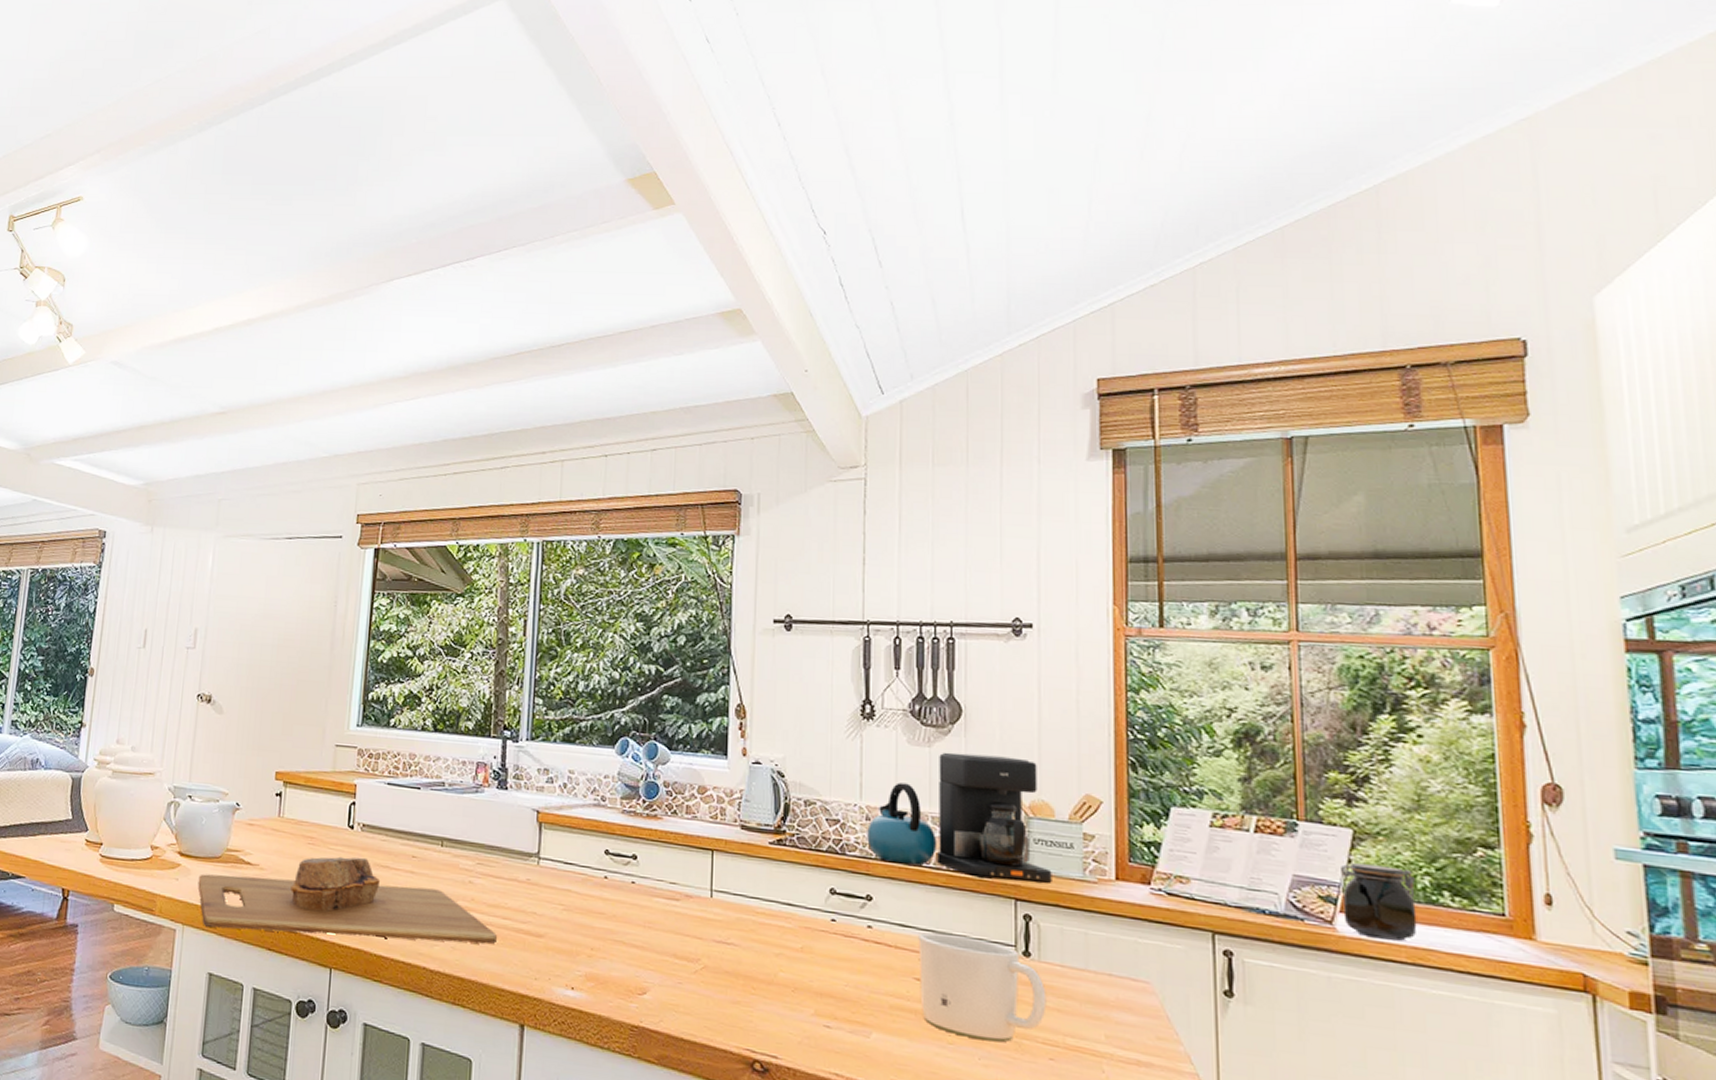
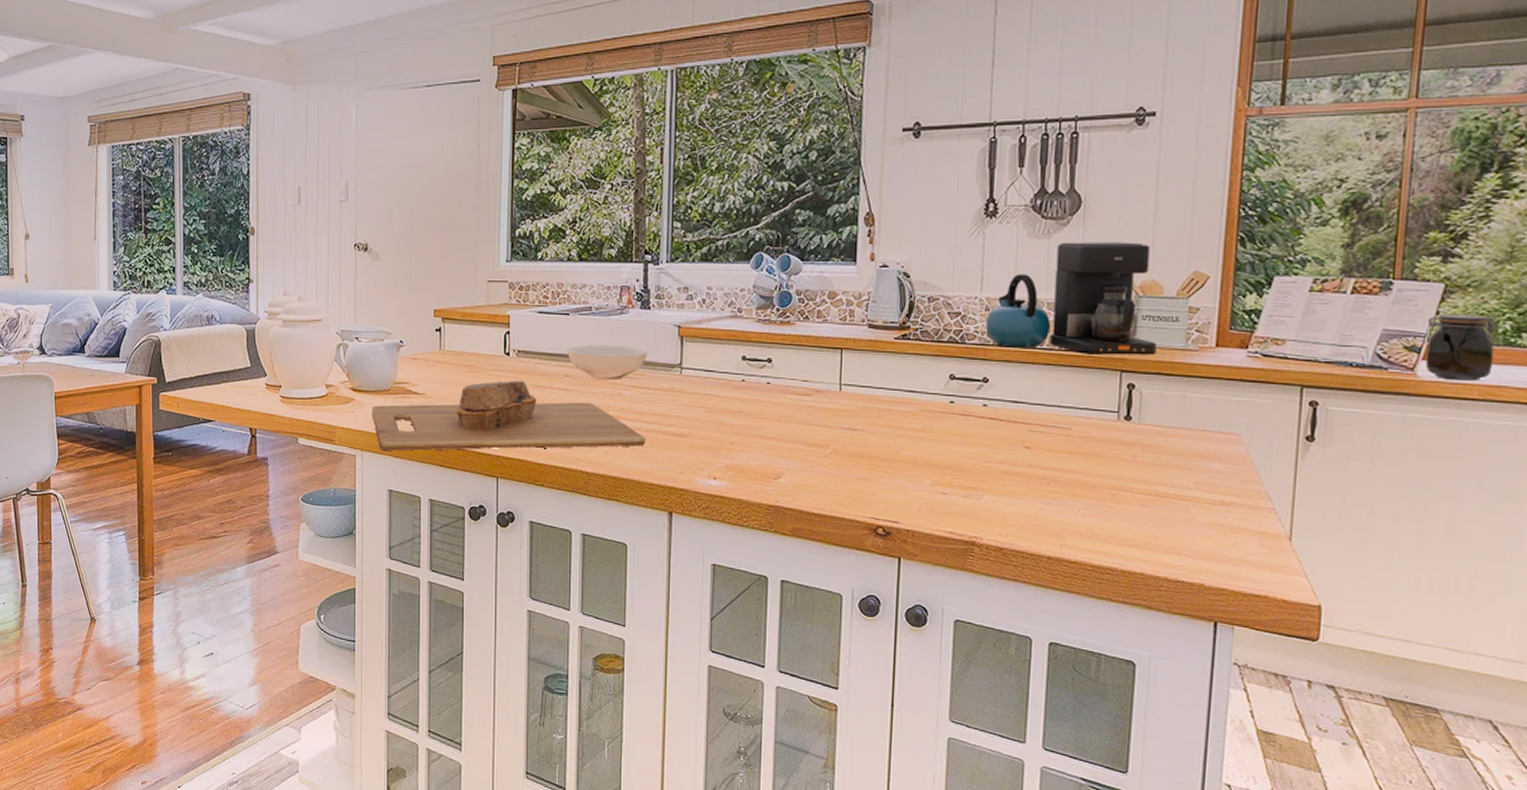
bowl: none [415,823,503,866] -> present [566,345,648,381]
mug: present [918,932,1047,1043] -> none [1028,405,1144,495]

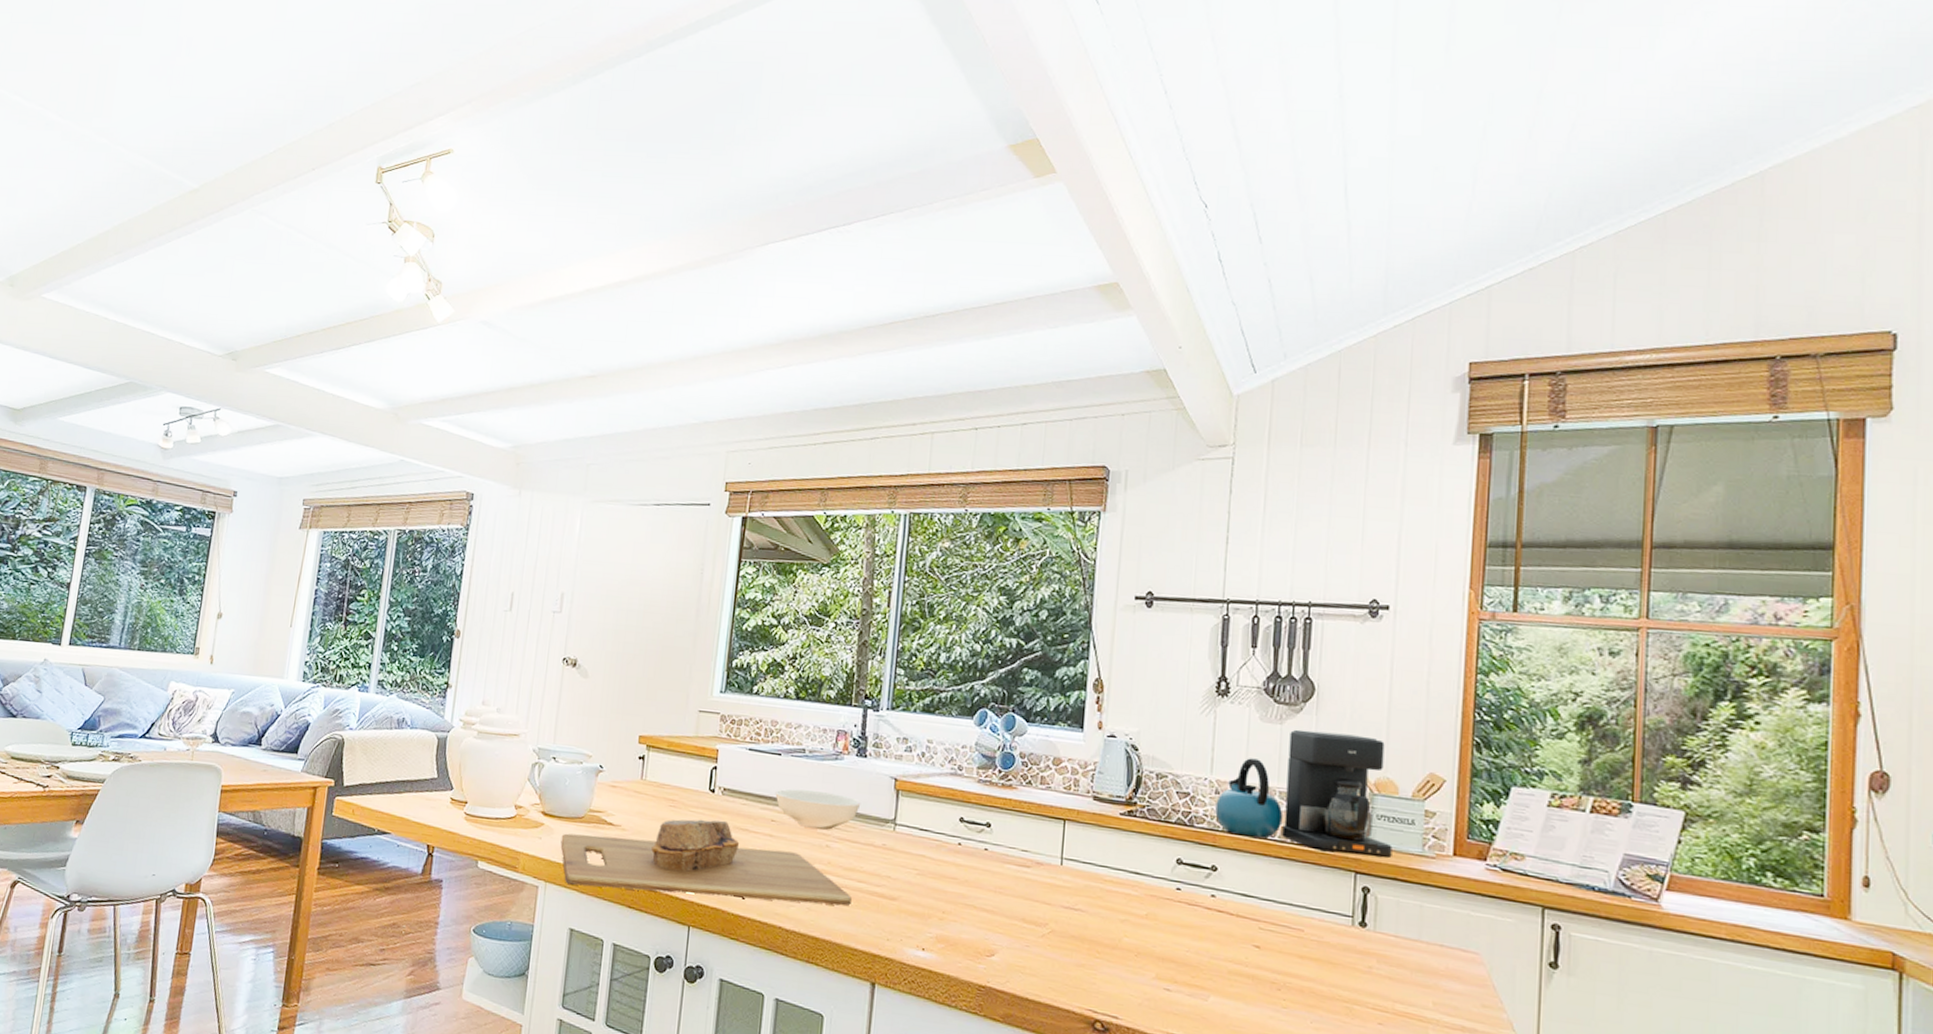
jar: present [1425,315,1497,381] -> none [1669,844,1740,919]

